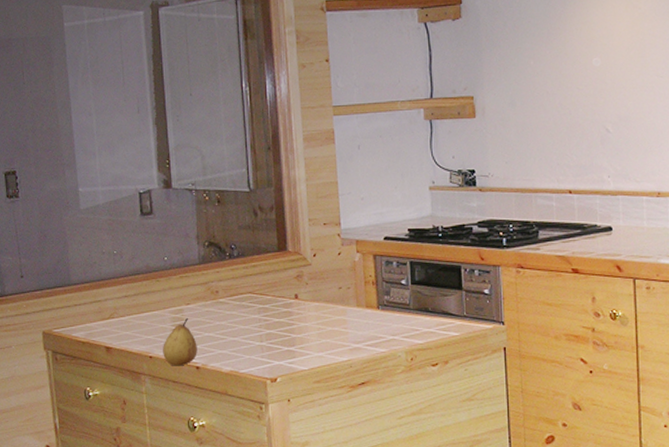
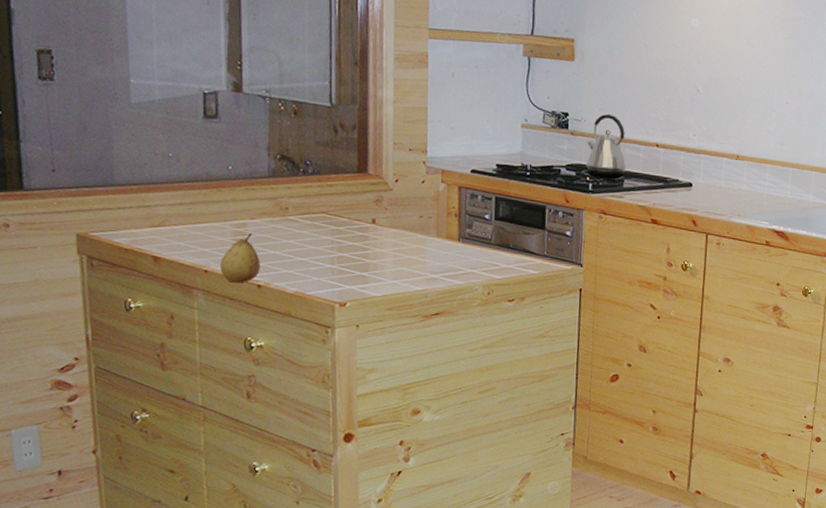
kettle: none [496,165,540,232] -> present [586,113,626,180]

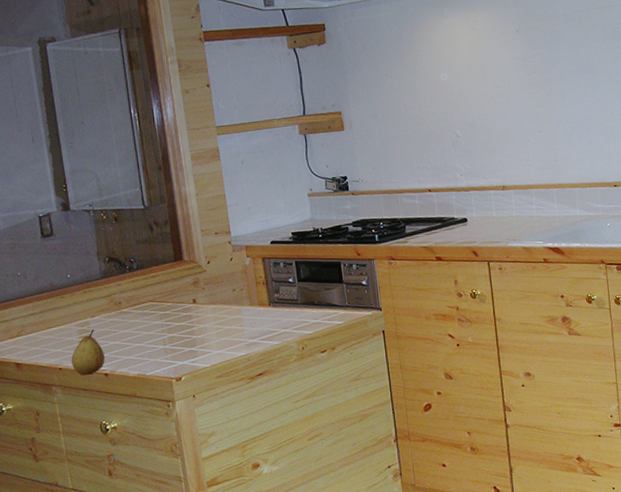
kettle: present [586,113,626,180] -> none [367,170,406,229]

